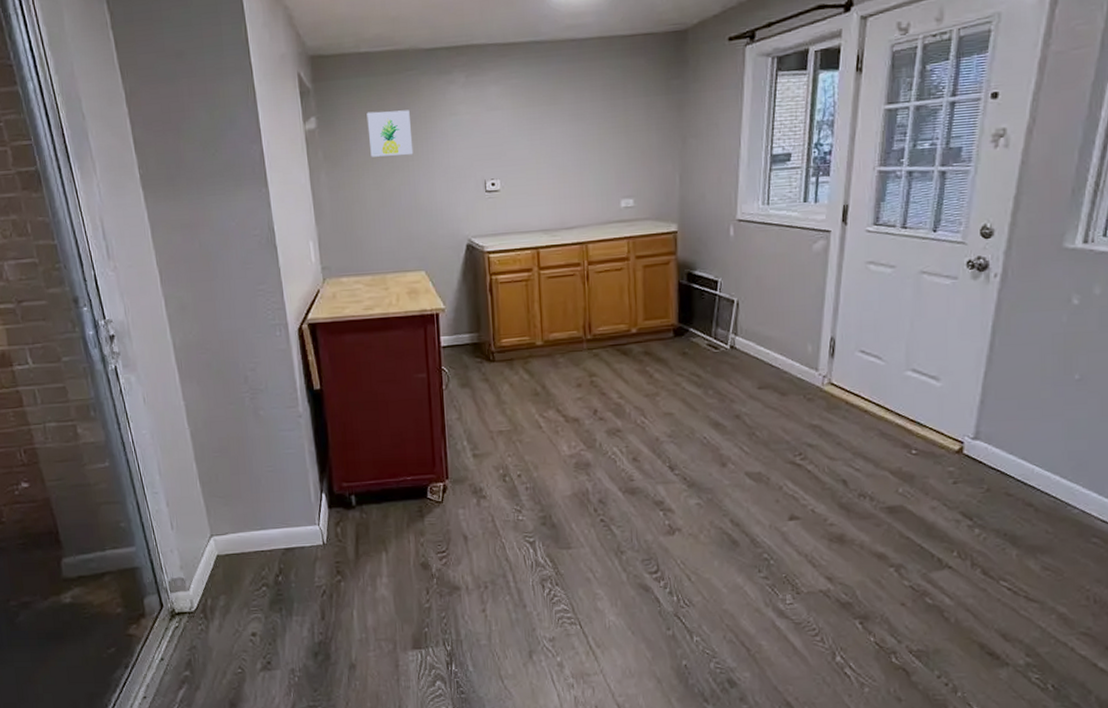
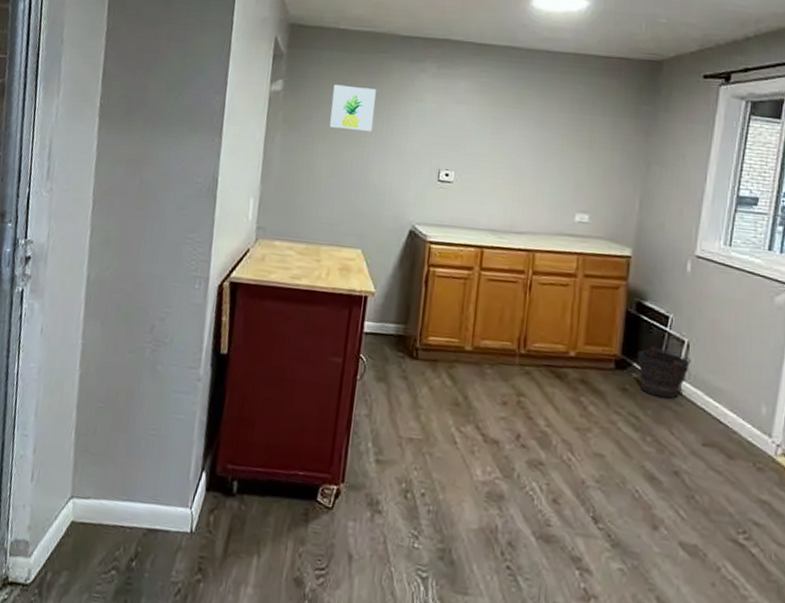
bucket: none [693,310,742,355] -> present [638,346,692,399]

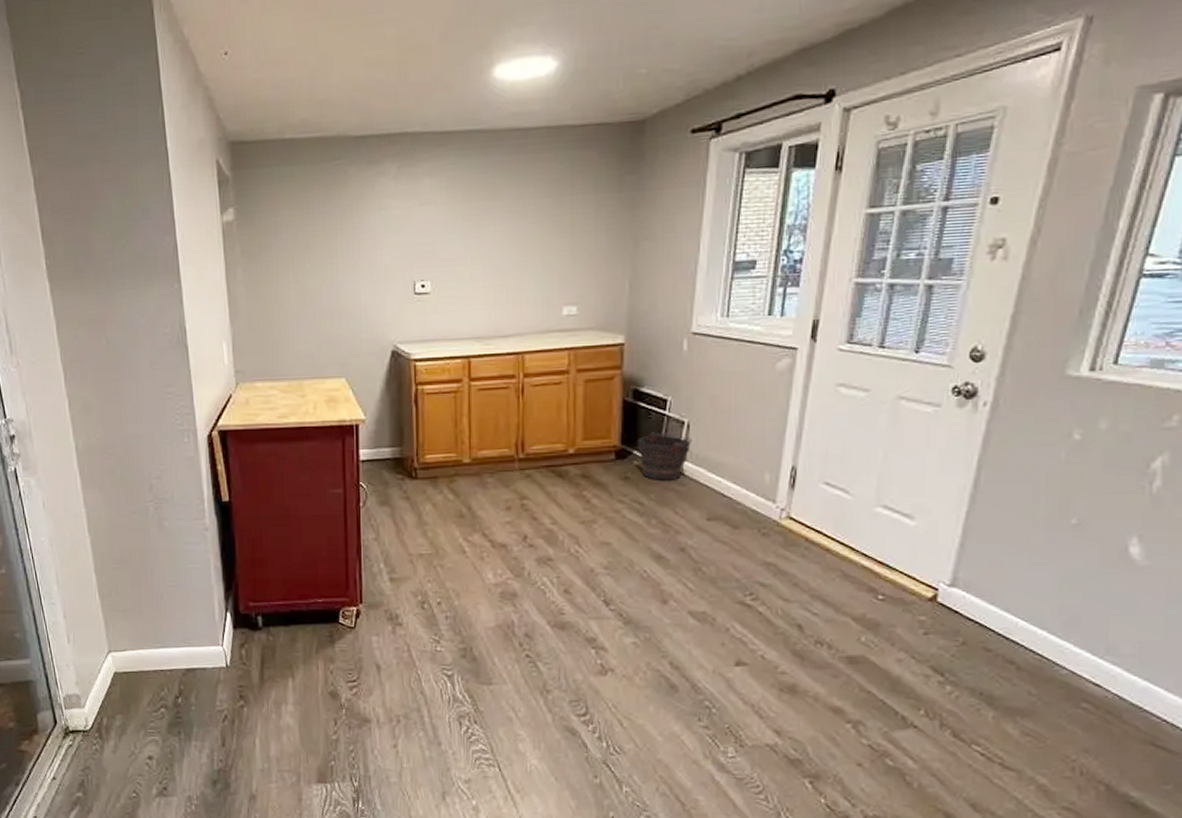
wall art: present [329,84,376,132] -> none [289,202,338,253]

